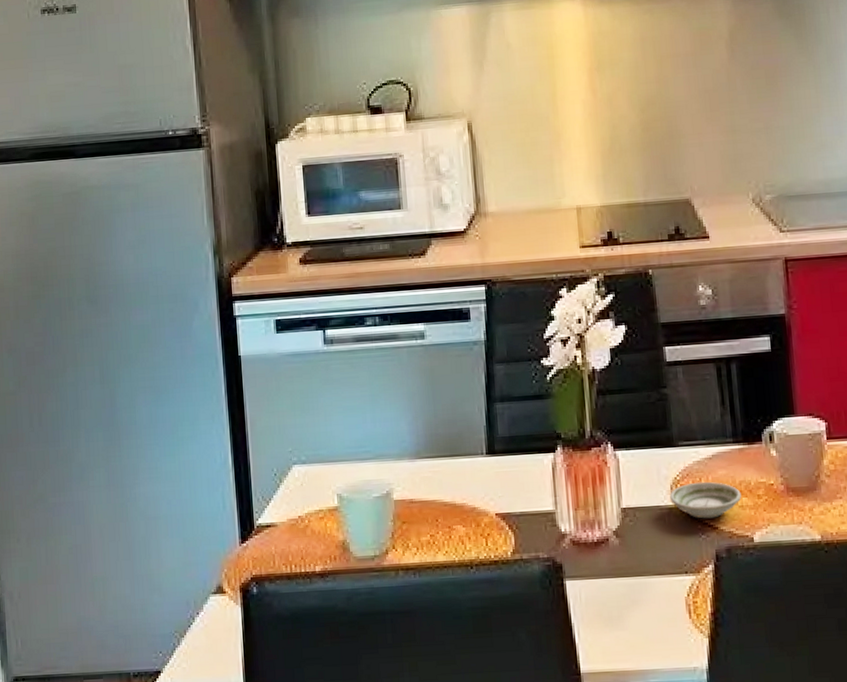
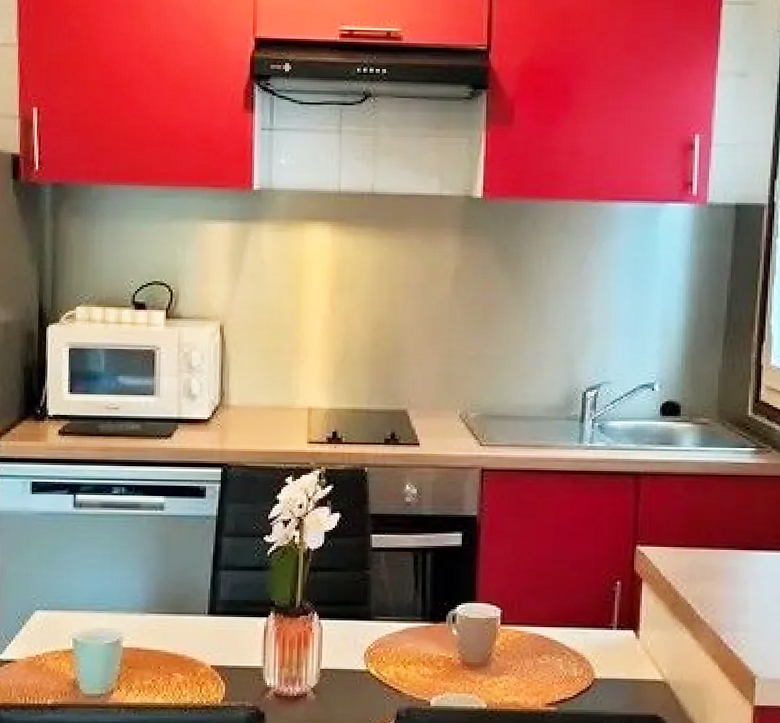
saucer: present [670,481,742,519] -> none [363,652,424,683]

